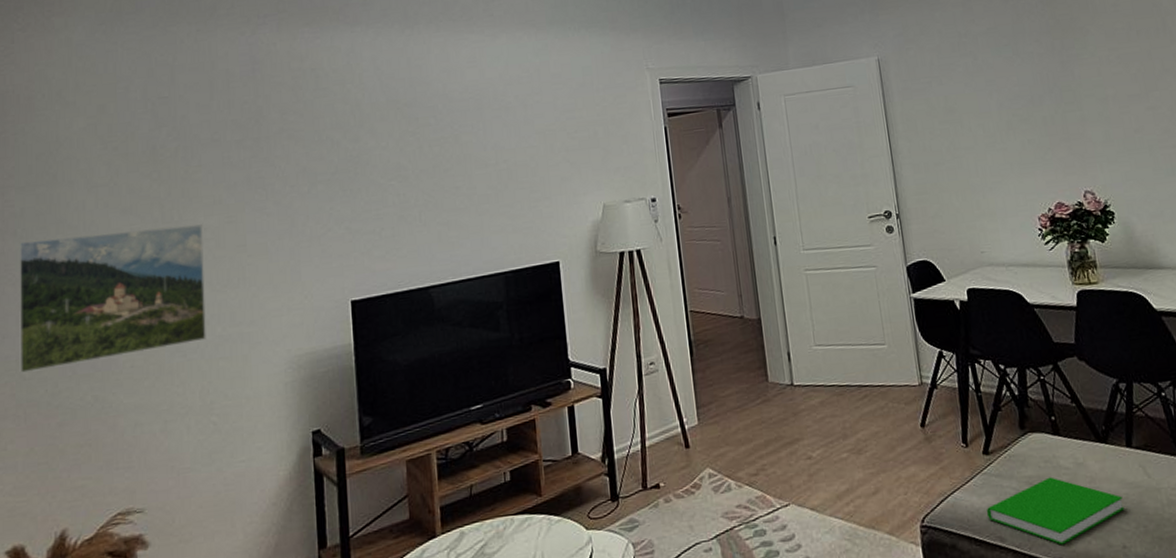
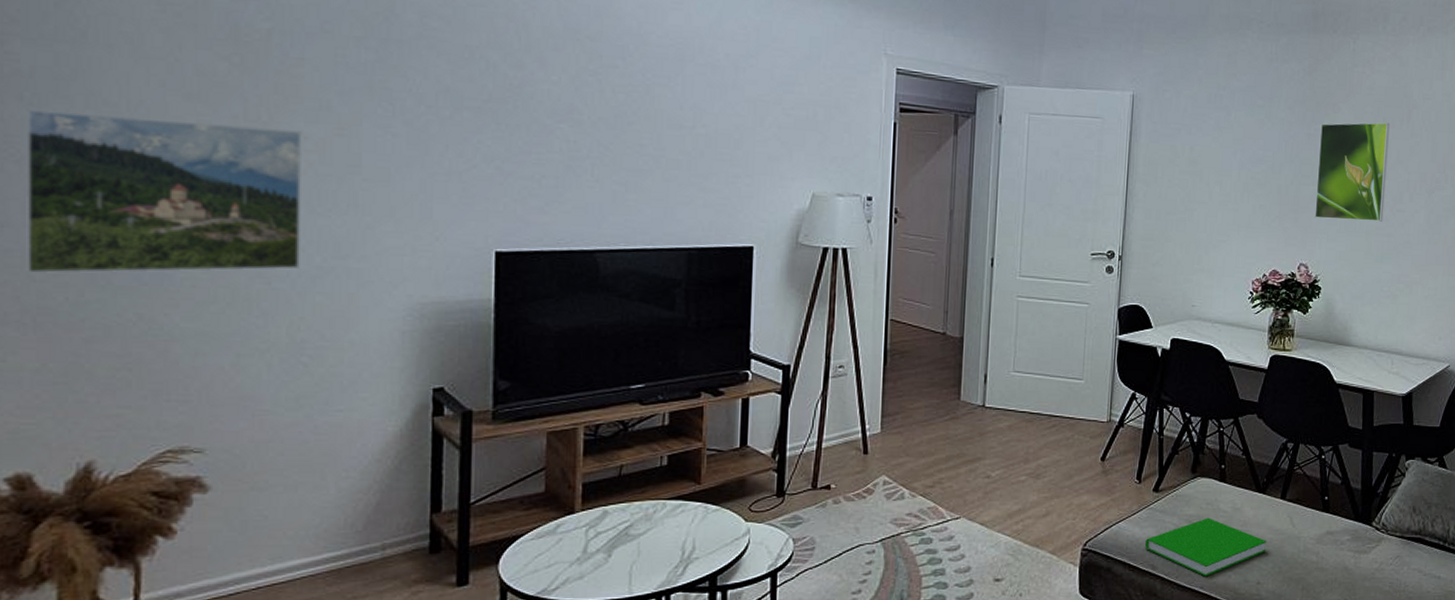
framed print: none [1072,34,1164,143] -> present [1314,122,1390,222]

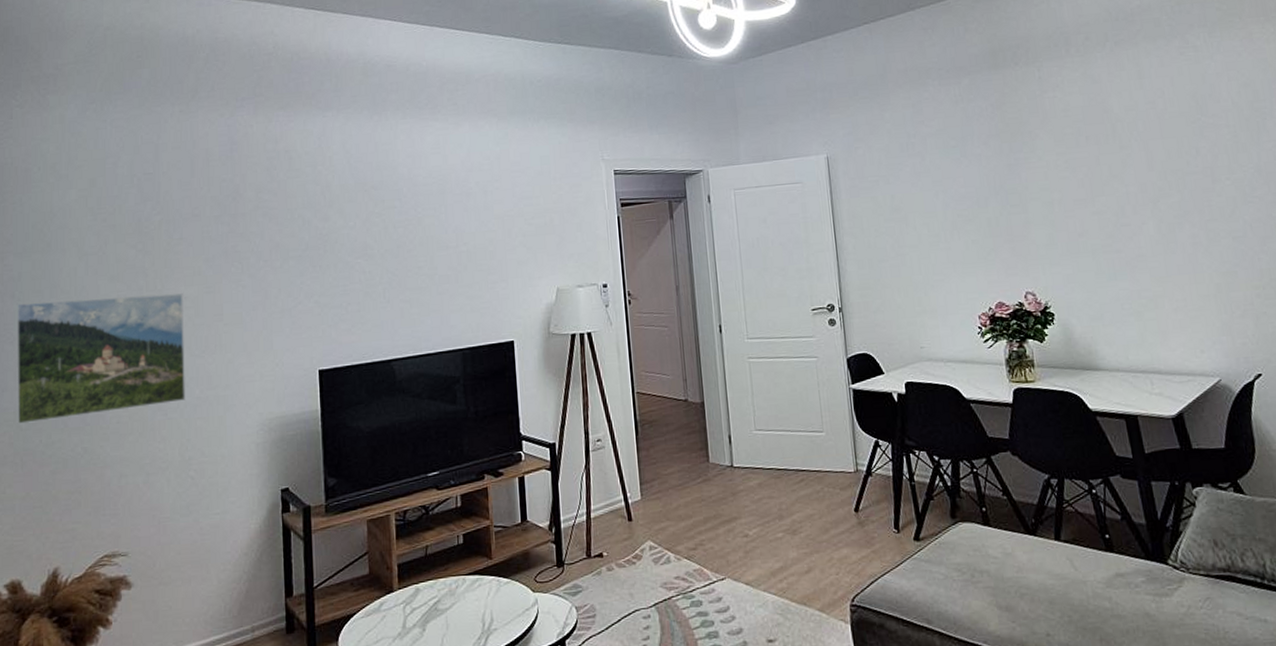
book: present [1144,517,1267,577] -> none [914,565,1050,630]
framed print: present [1314,122,1390,222] -> none [1020,139,1108,245]

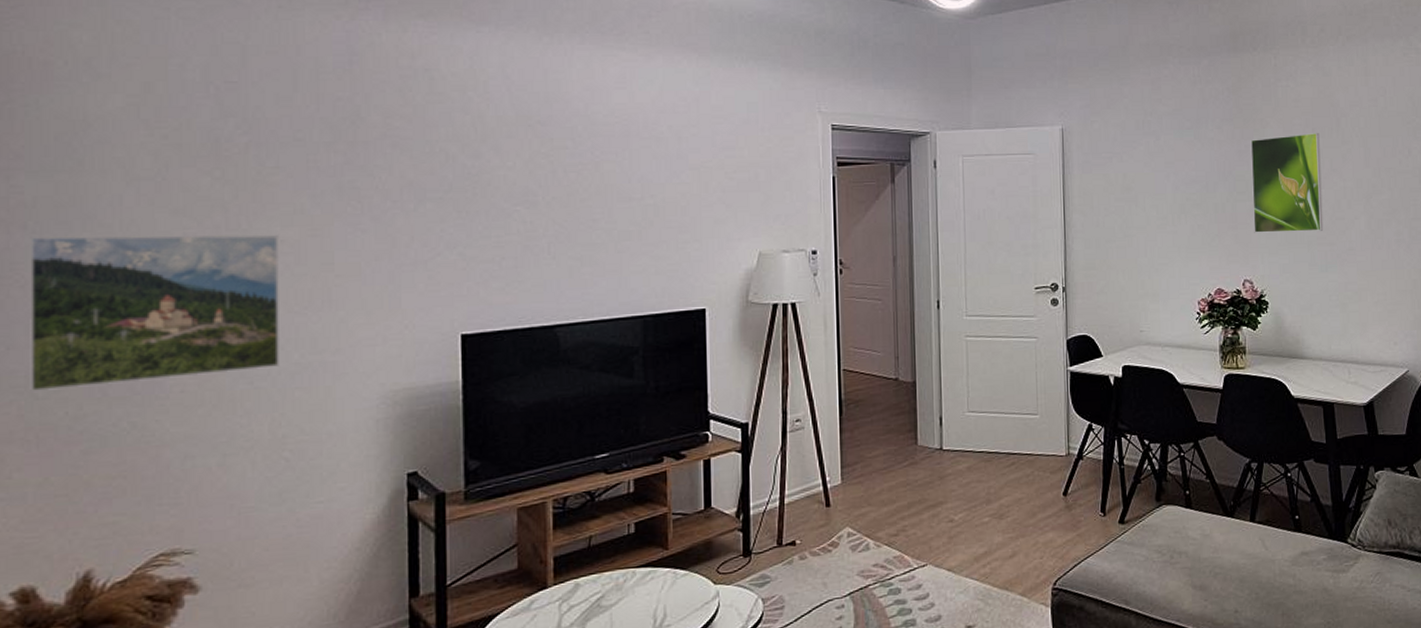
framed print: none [1020,139,1108,245] -> present [1250,132,1324,233]

